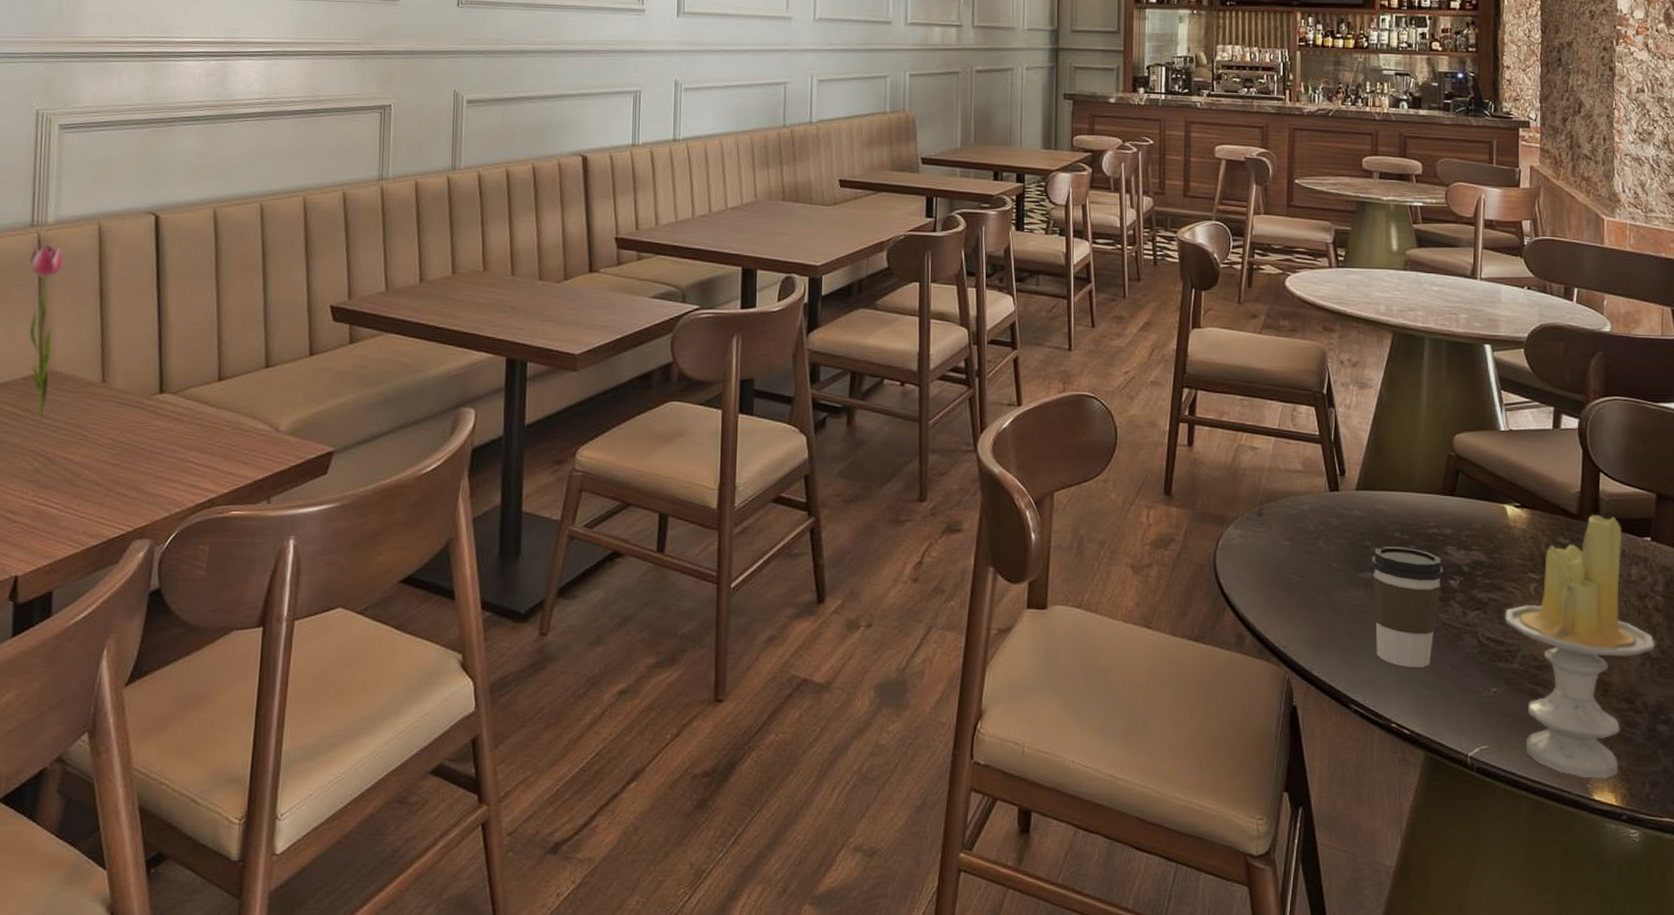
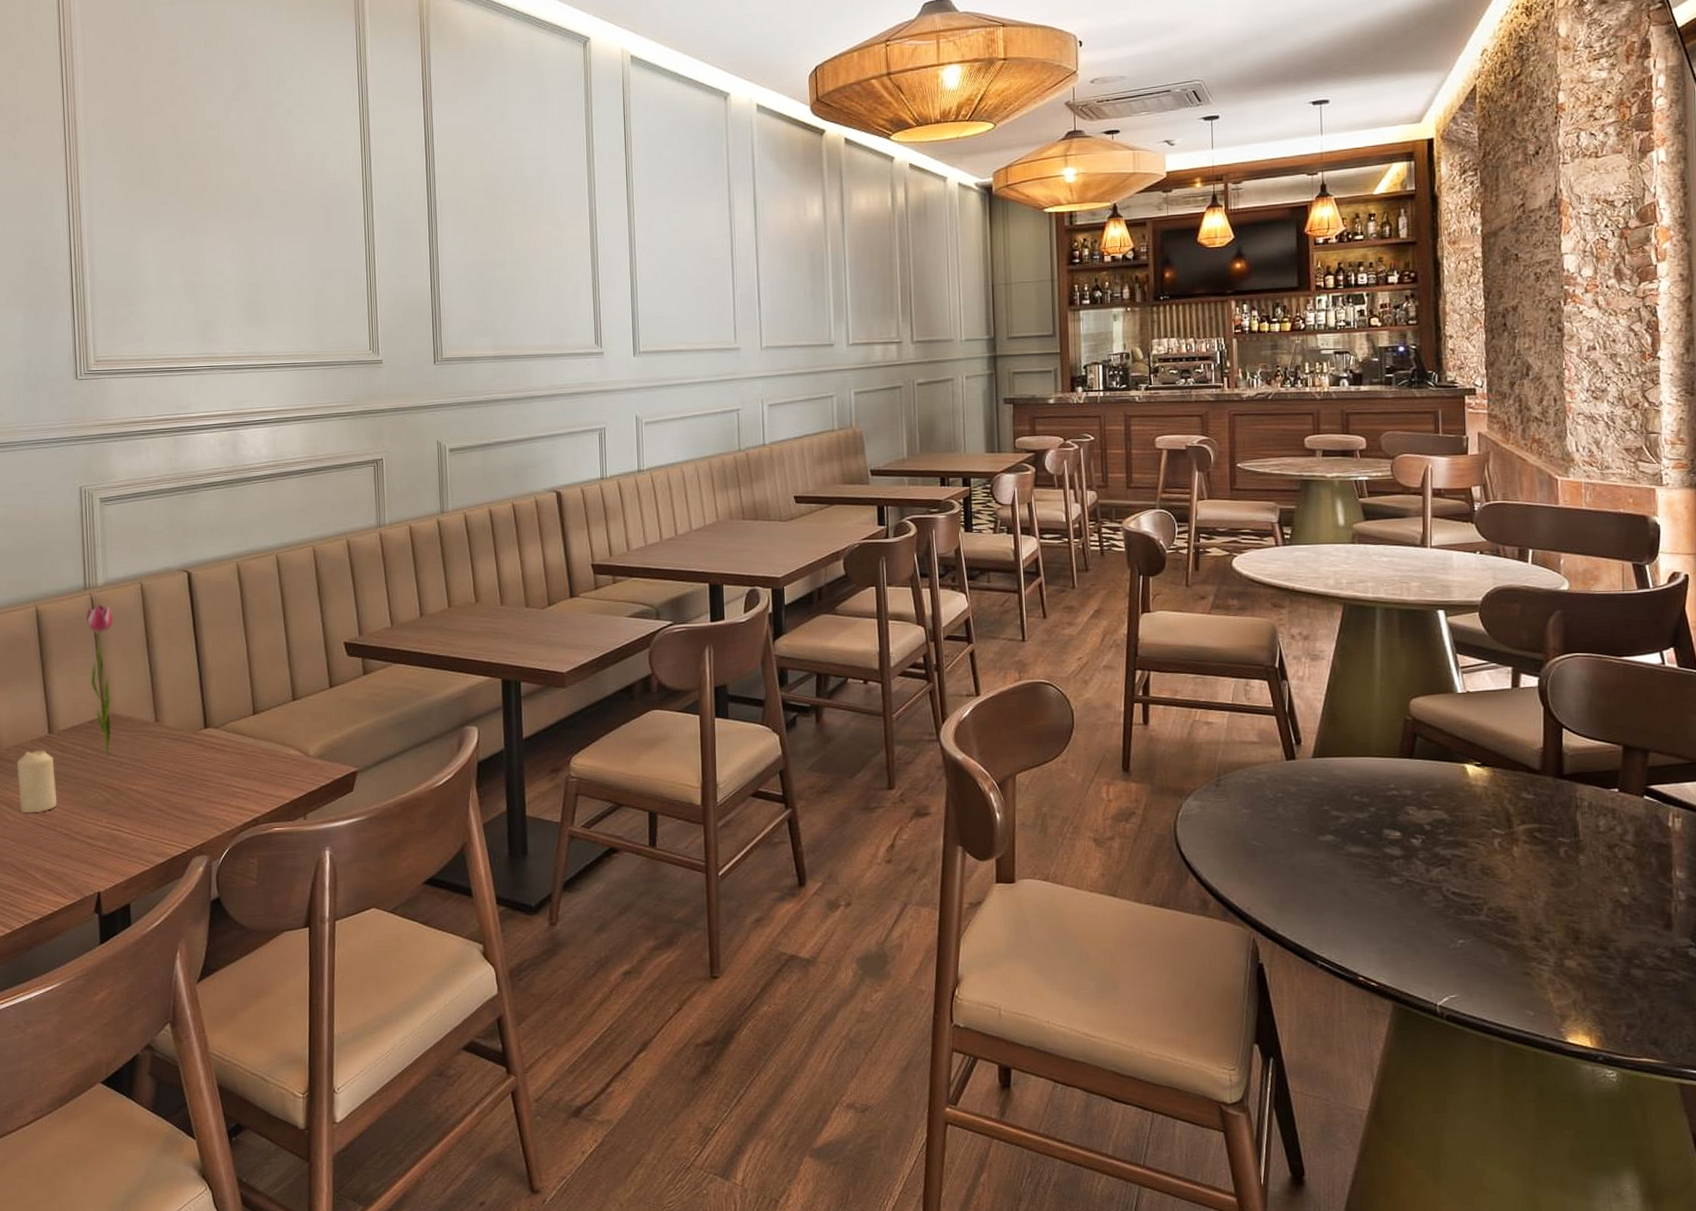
coffee cup: present [1371,546,1444,667] -> none [1331,809,1405,923]
candle: present [1505,515,1655,779] -> none [1469,770,1627,1023]

